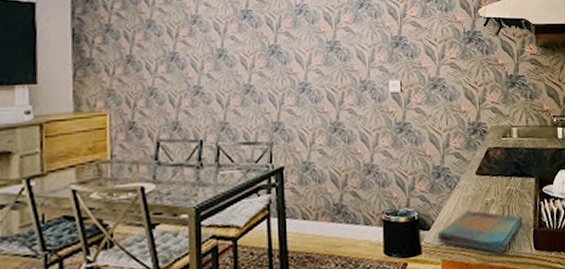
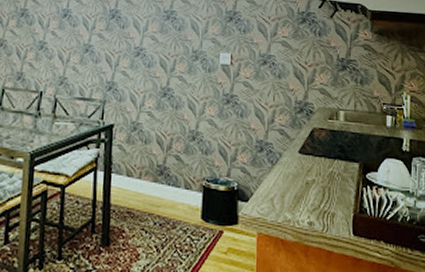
dish towel: present [437,209,523,253] -> none [255,187,343,234]

